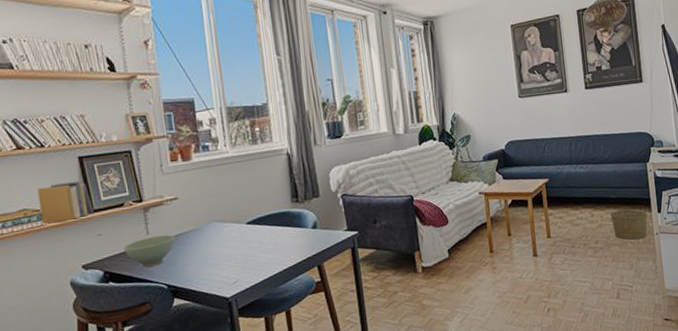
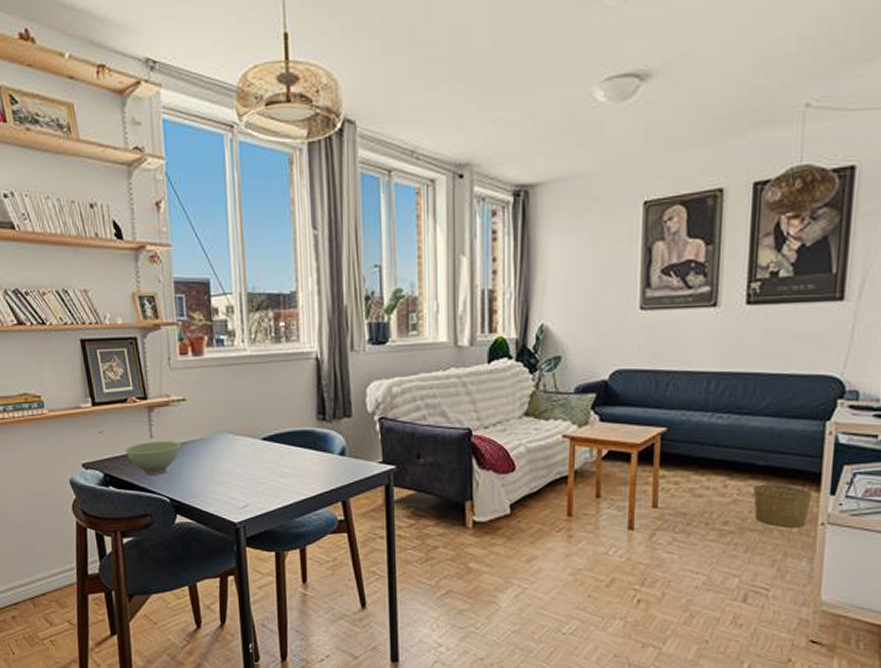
books: present [37,181,94,225] -> none [38,368,95,413]

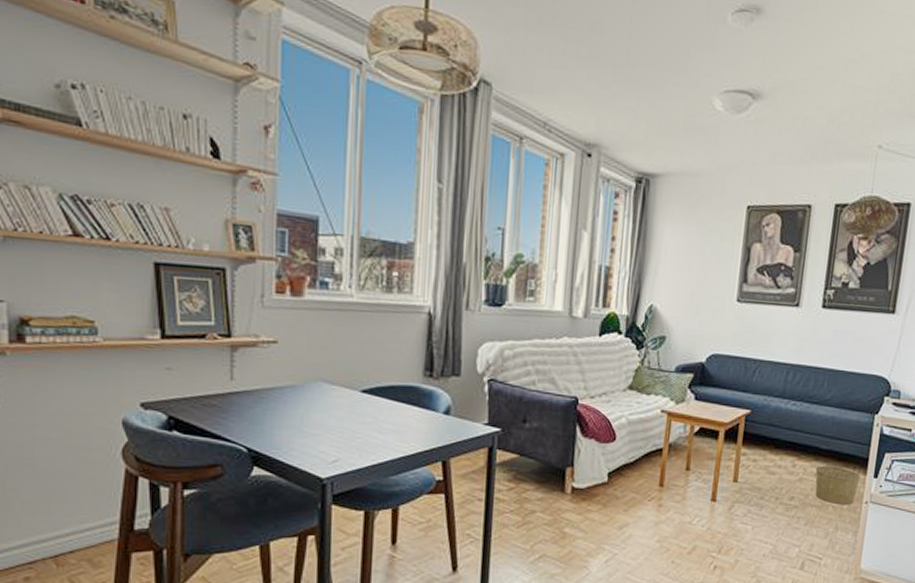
bowl: present [125,440,181,475] -> none [197,383,267,422]

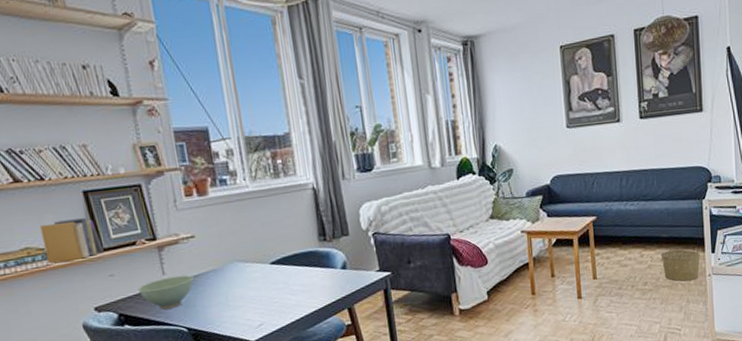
books: none [93,292,165,343] -> present [39,218,104,264]
bowl: none [197,383,267,422] -> present [137,275,194,310]

